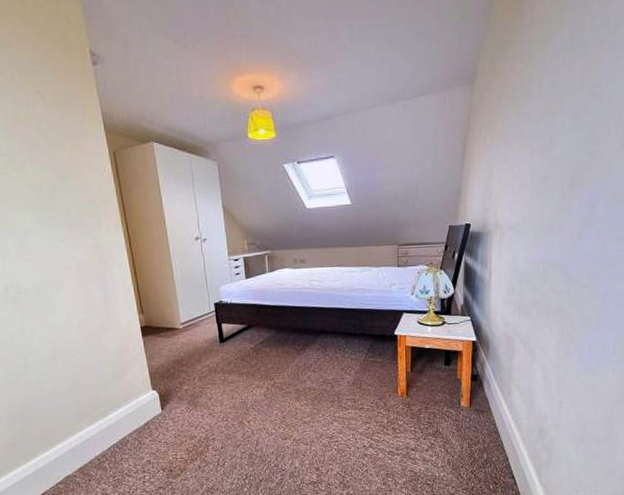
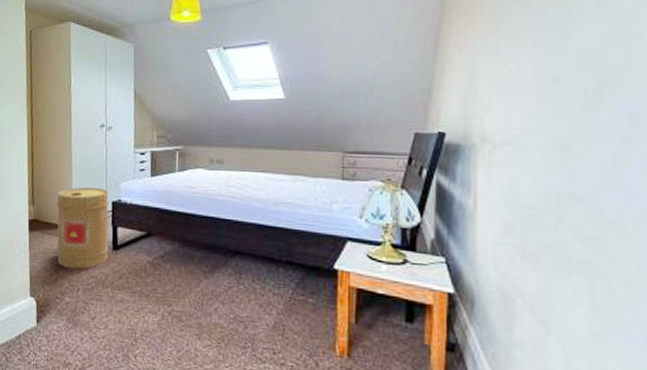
basket: none [164,292,217,363] -> present [56,187,109,270]

